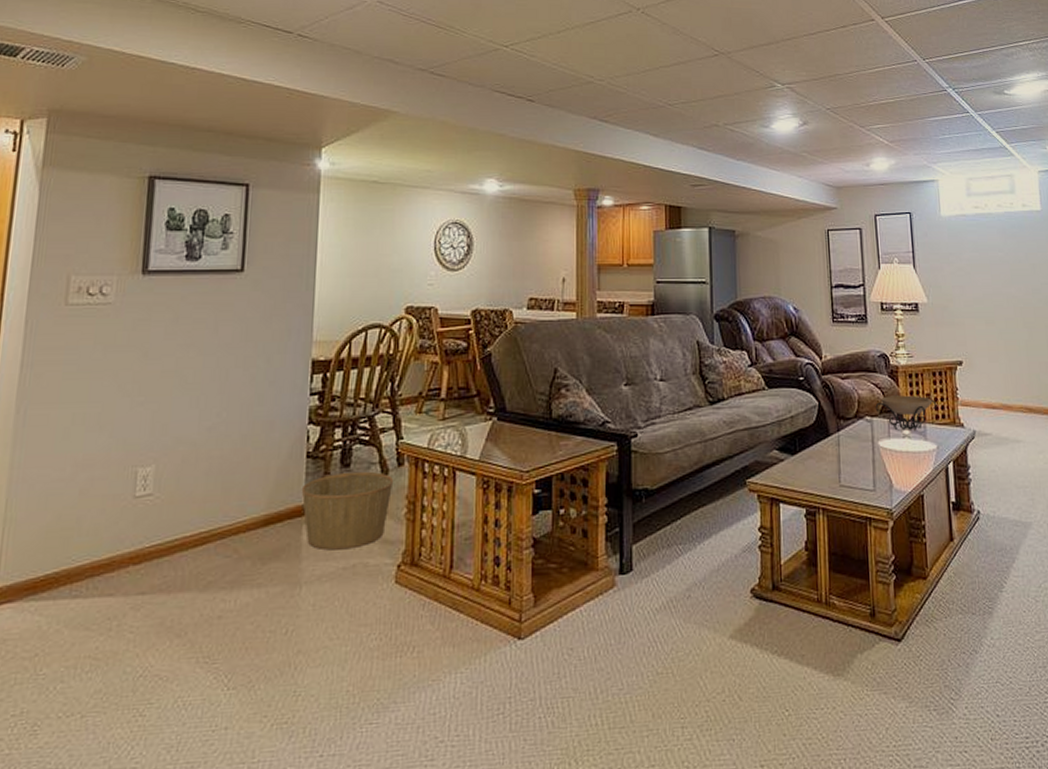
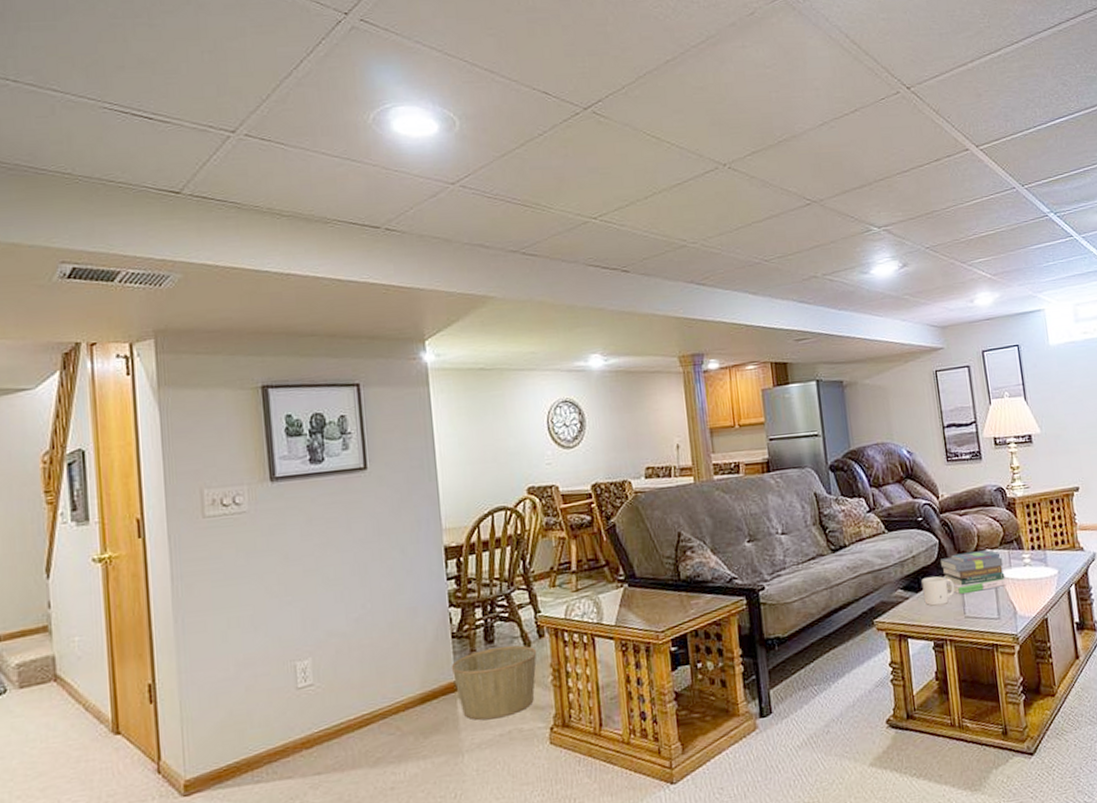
mug: none [798,440,832,471] -> present [921,576,955,606]
books: none [819,417,884,462] -> present [941,550,1006,595]
decorative bowl: present [875,395,937,432] -> none [994,524,1056,559]

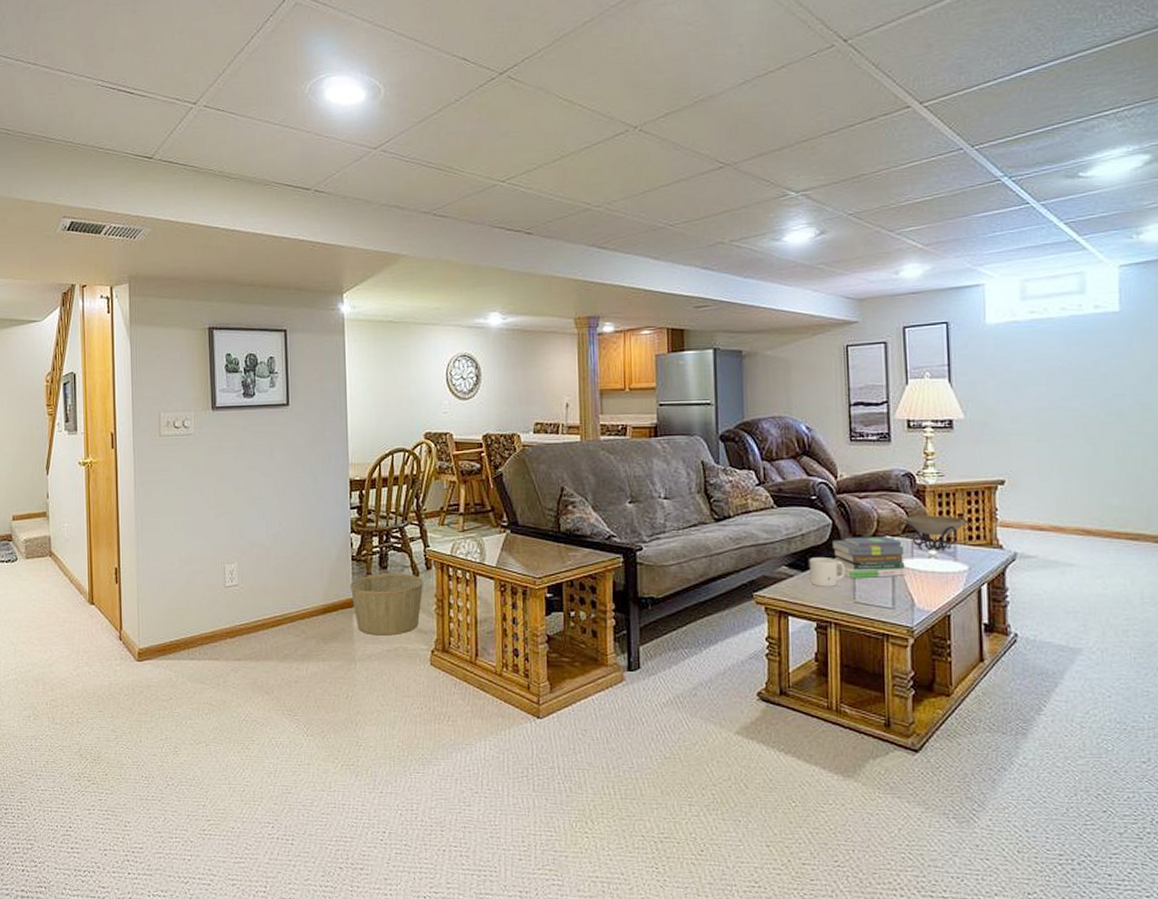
decorative bowl: none [994,524,1056,559] -> present [897,515,971,552]

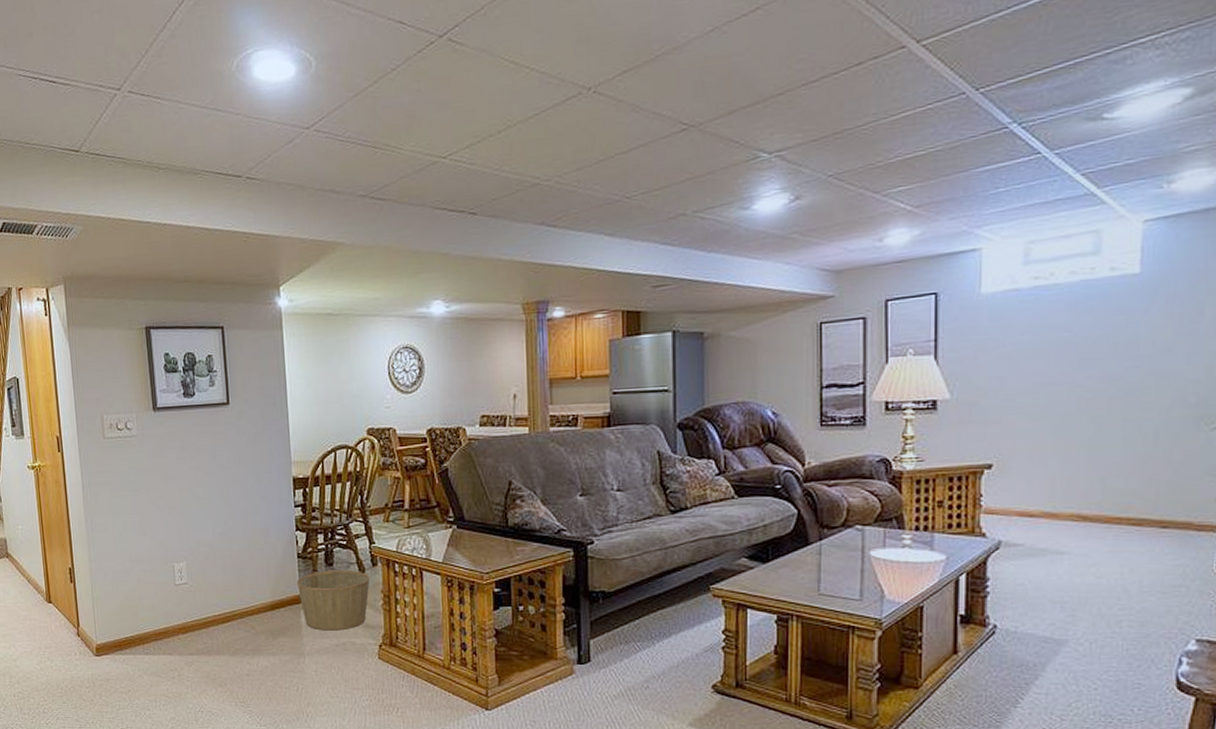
mug: present [809,558,846,587] -> none [771,549,811,579]
books: present [833,536,905,579] -> none [797,526,876,571]
decorative bowl: present [897,515,971,552] -> none [869,502,951,541]

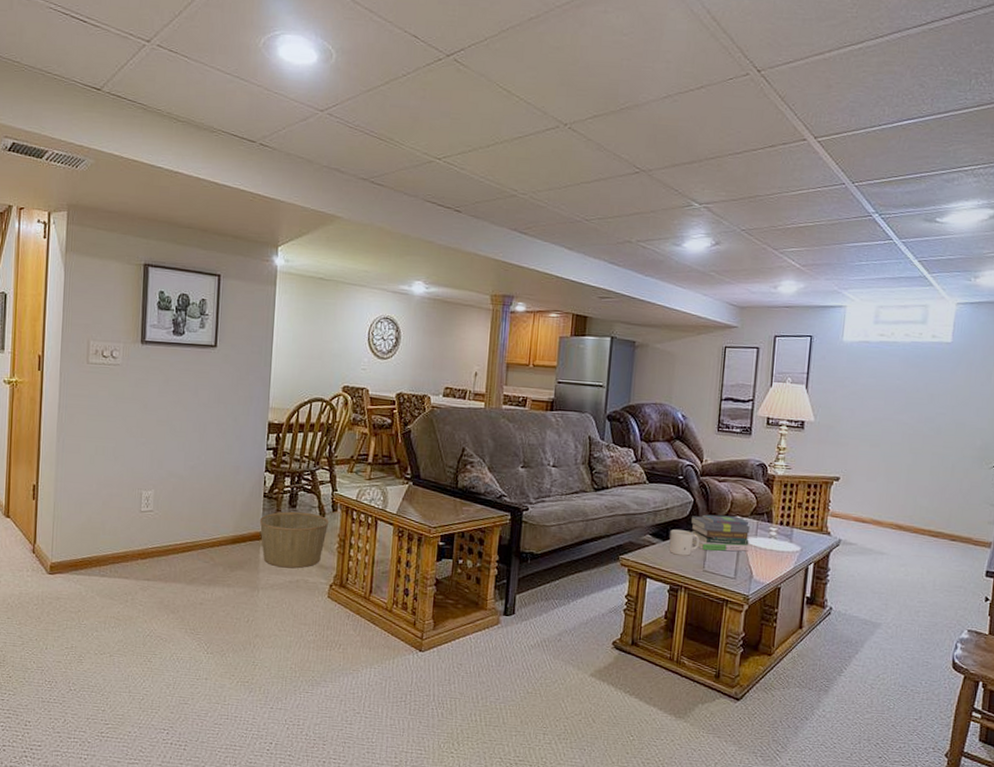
mug: none [771,549,811,579] -> present [669,529,700,556]
books: none [797,526,876,571] -> present [691,514,750,552]

